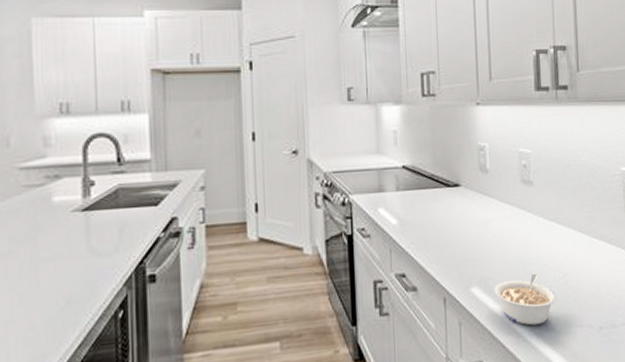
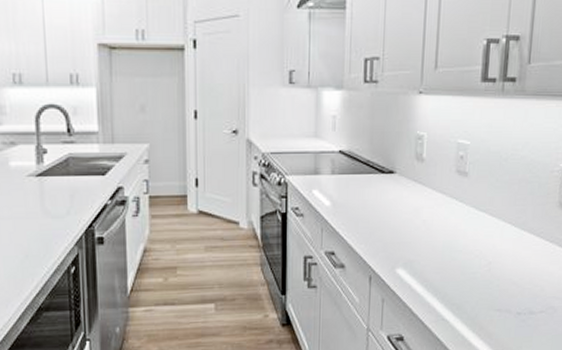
legume: present [494,274,557,326] -> none [418,260,479,307]

